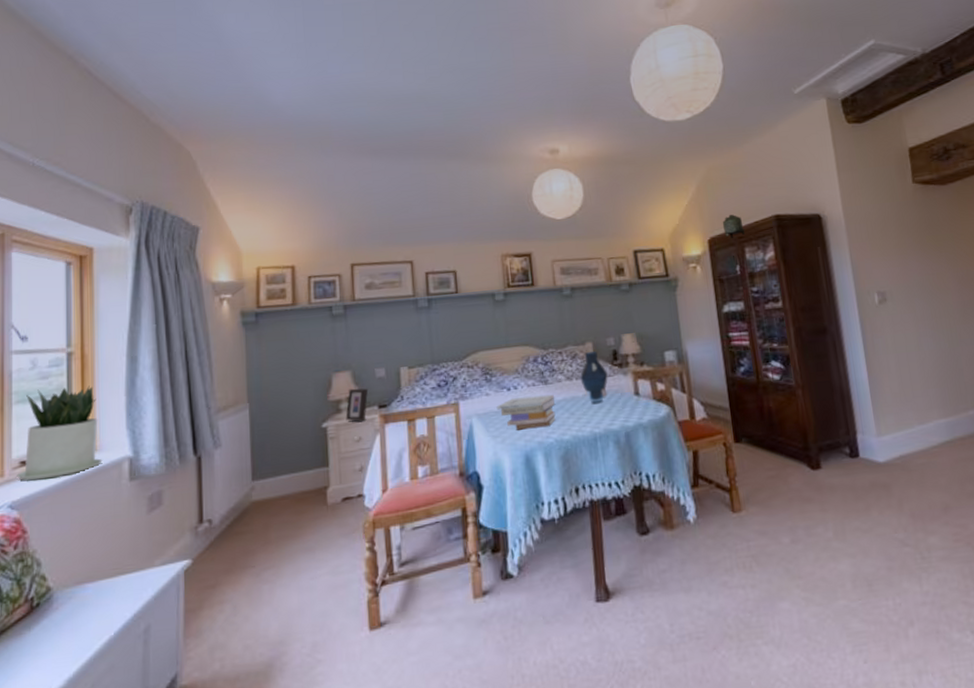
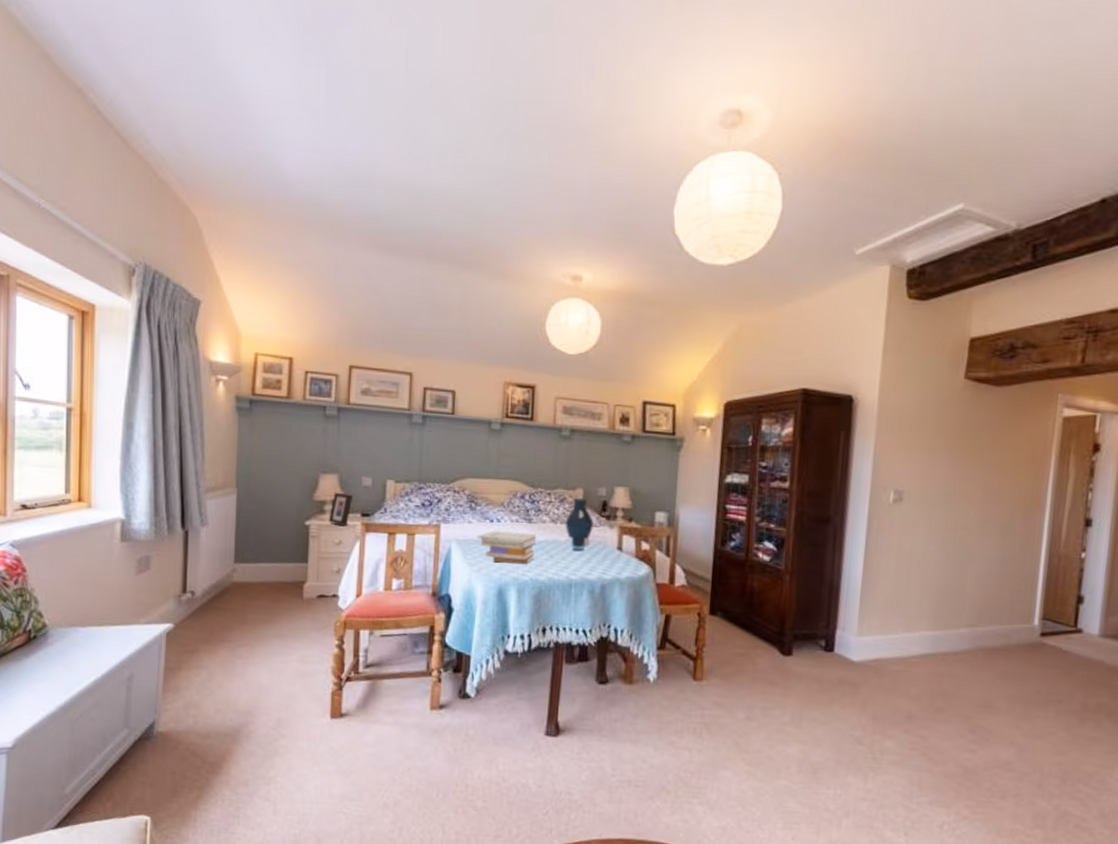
planter: present [17,385,103,481] -> none [18,439,97,526]
decorative box: present [722,214,745,238] -> none [743,379,767,406]

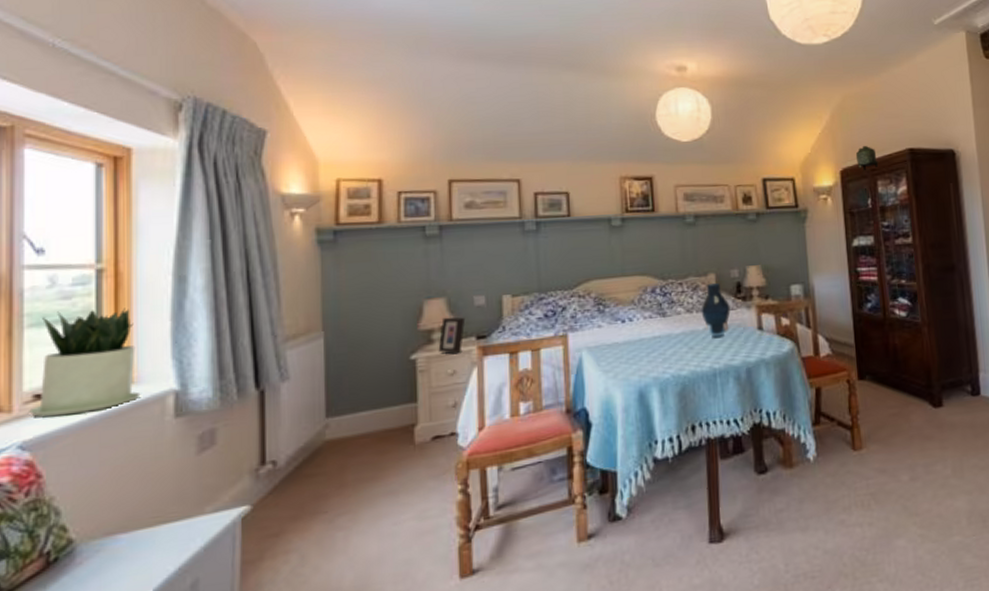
planter: none [18,439,97,526] -> present [29,308,141,417]
books: present [477,530,537,565] -> none [609,327,674,365]
decorative box: none [743,379,767,406] -> present [855,145,879,170]

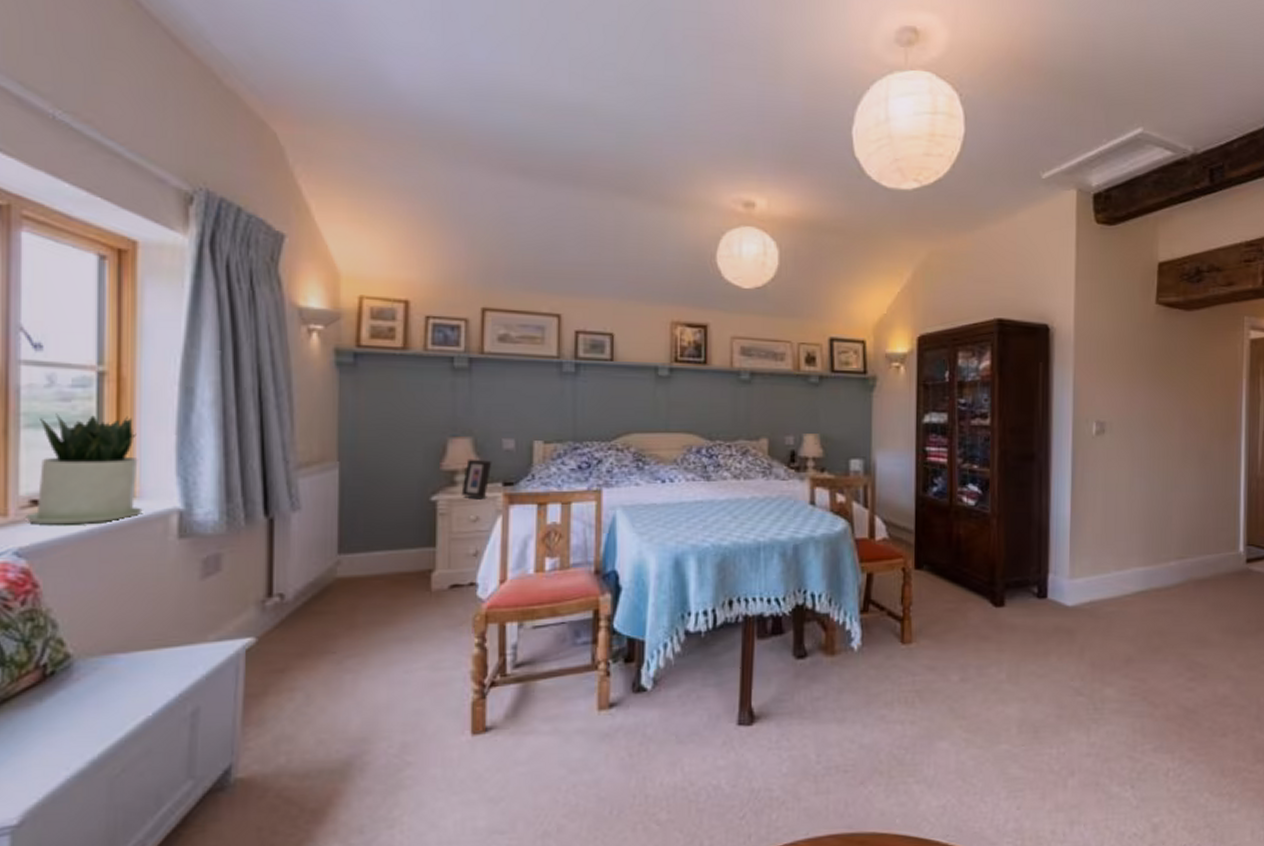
vase: present [701,283,731,339] -> none [749,450,782,510]
decorative box: present [855,145,879,170] -> none [936,310,962,339]

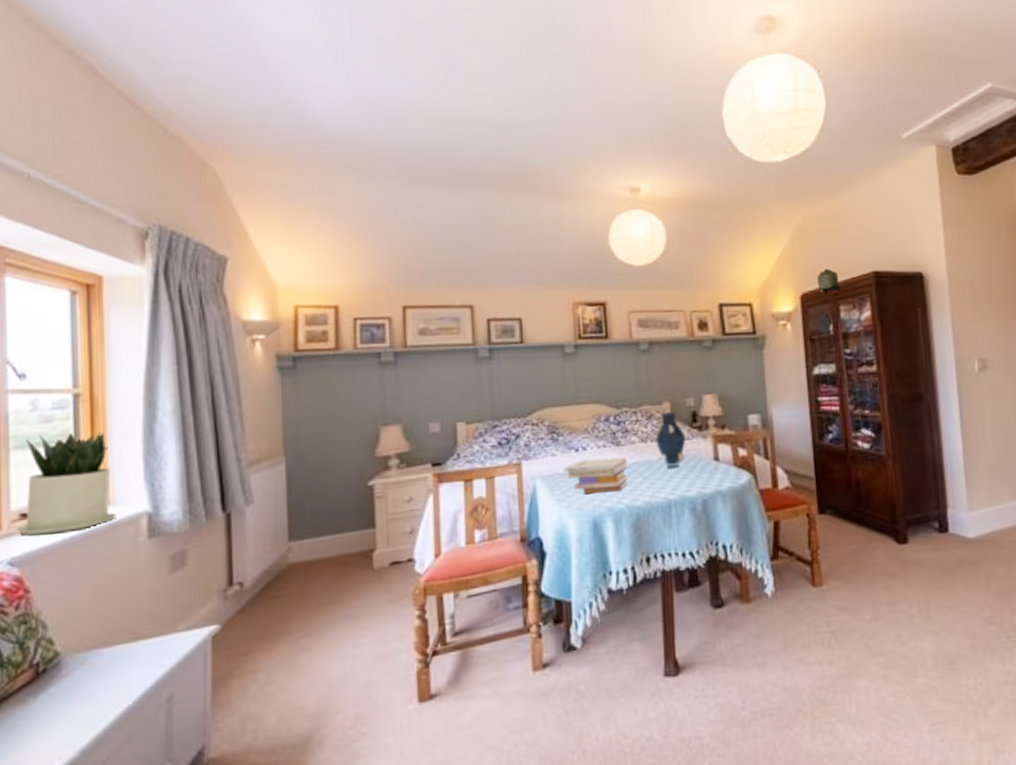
picture frame: present [461,459,492,498] -> none [395,444,421,480]
books: none [646,492,717,529] -> present [563,457,628,495]
vase: none [749,450,782,510] -> present [655,412,686,469]
decorative box: none [936,310,962,339] -> present [816,268,841,295]

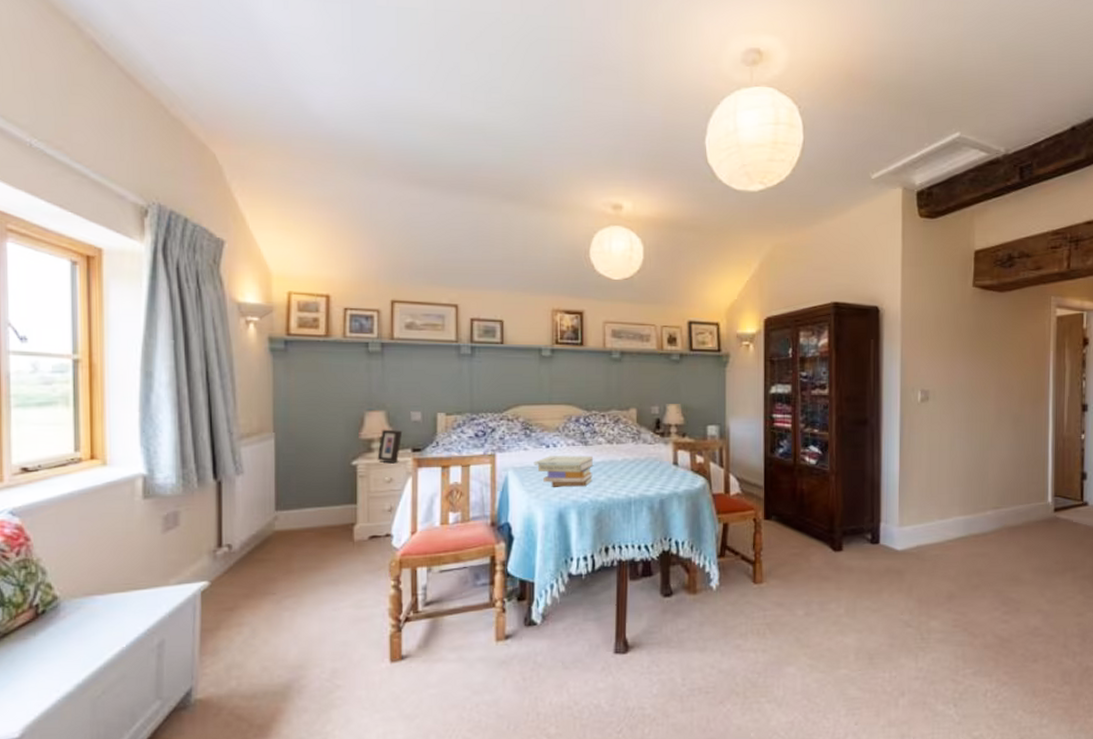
planter: present [17,431,117,535] -> none [17,395,113,489]
picture frame: none [395,444,421,480] -> present [377,429,403,462]
vase: present [655,412,686,469] -> none [621,418,649,470]
decorative box: present [816,268,841,295] -> none [780,295,803,320]

